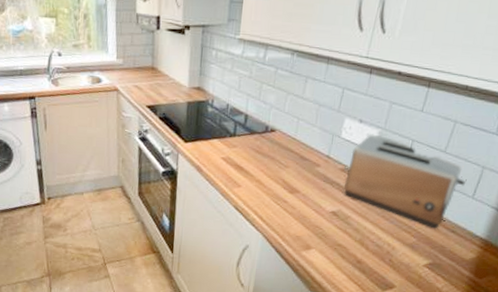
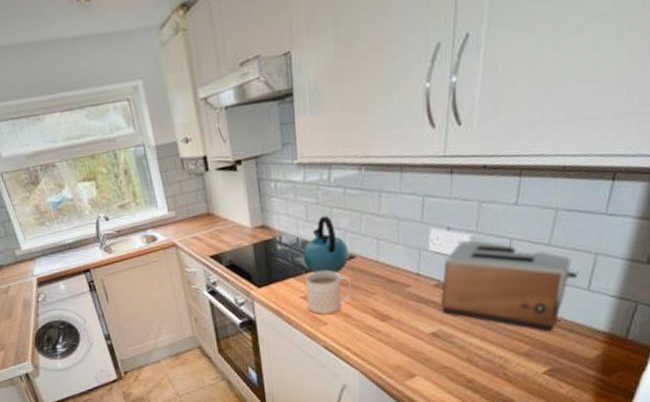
mug: none [225,137,269,178] -> present [305,270,353,315]
kettle: none [229,89,271,142] -> present [303,215,349,273]

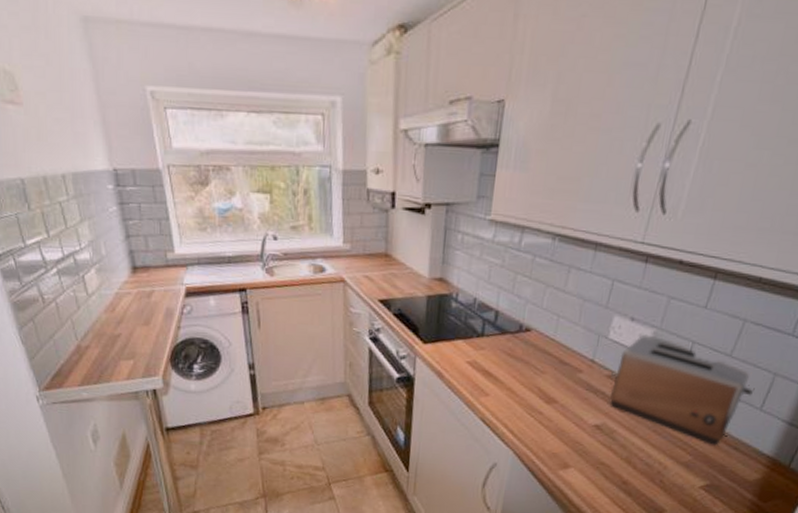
kettle: present [303,215,349,273] -> none [477,280,526,343]
mug: present [305,270,353,315] -> none [471,337,523,386]

